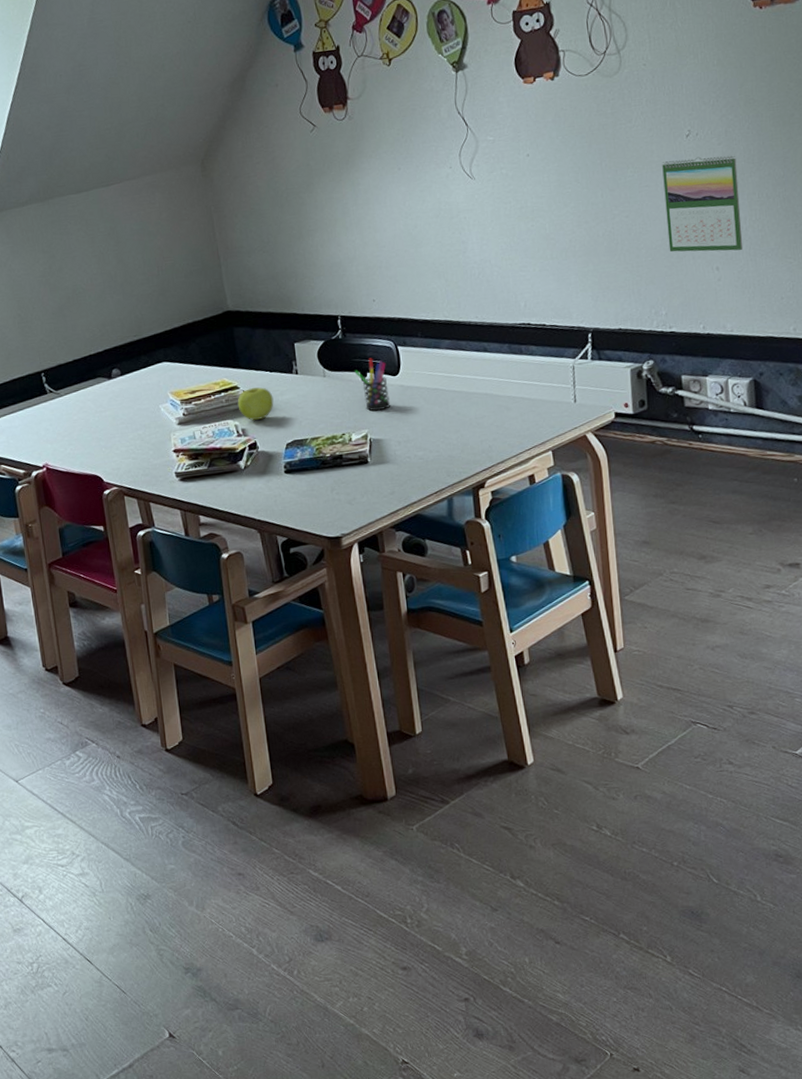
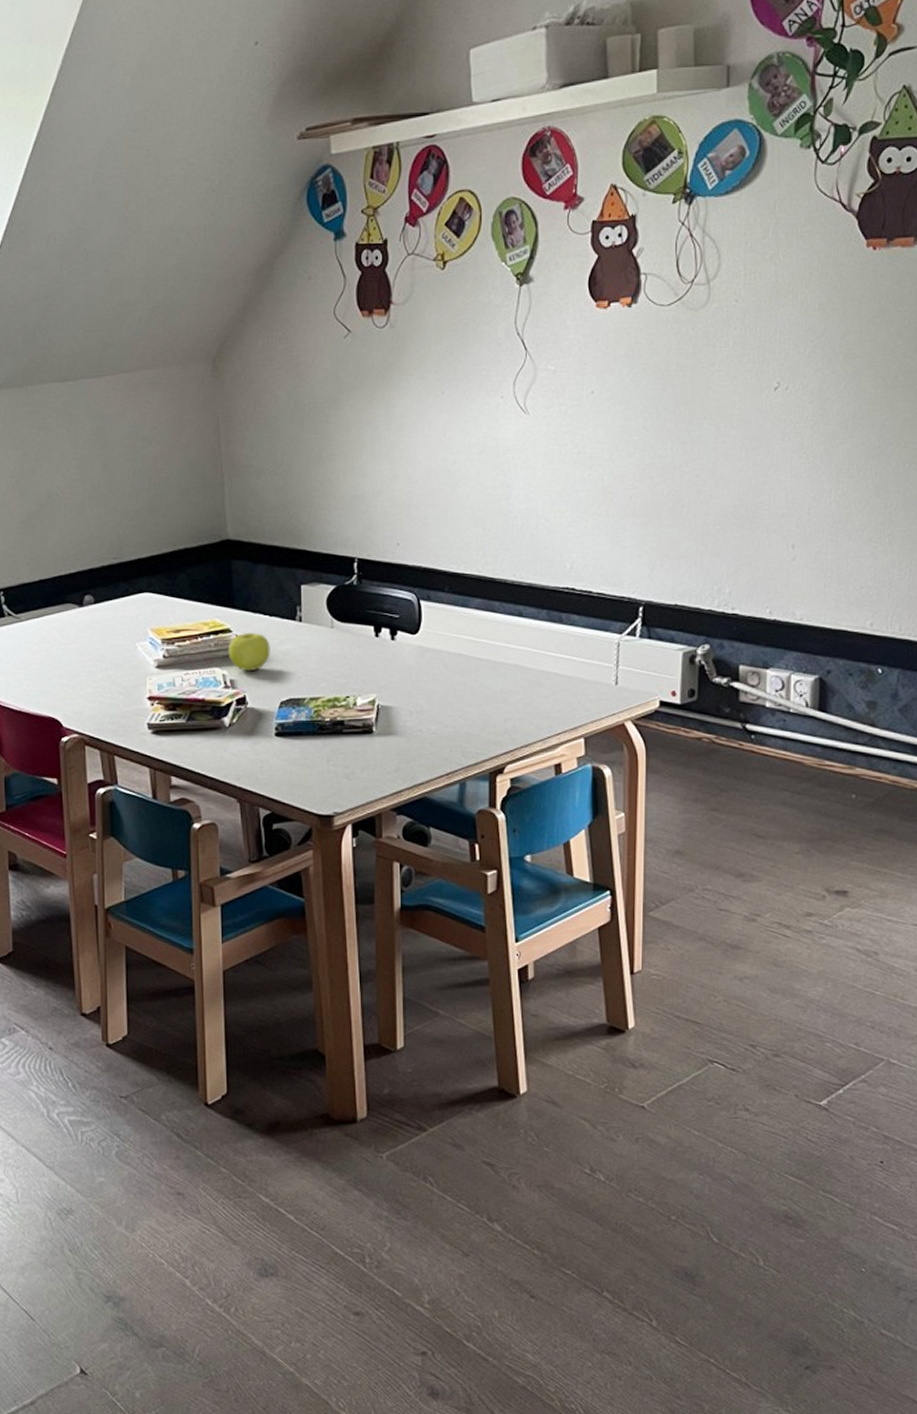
pen holder: present [354,358,391,411] -> none [367,611,406,674]
calendar: present [662,155,743,252] -> none [741,414,828,529]

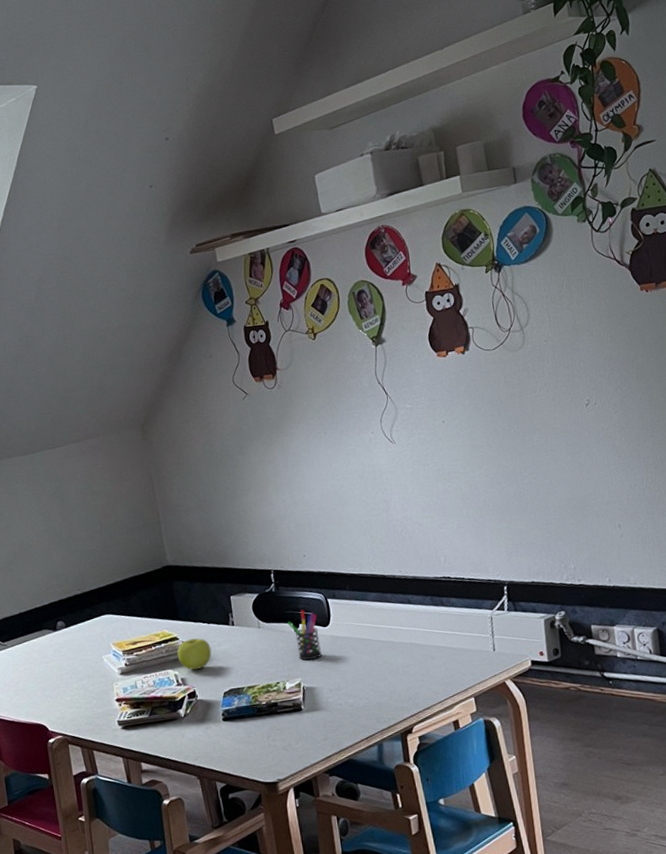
pen holder: none [367,611,406,674] -> present [287,609,322,661]

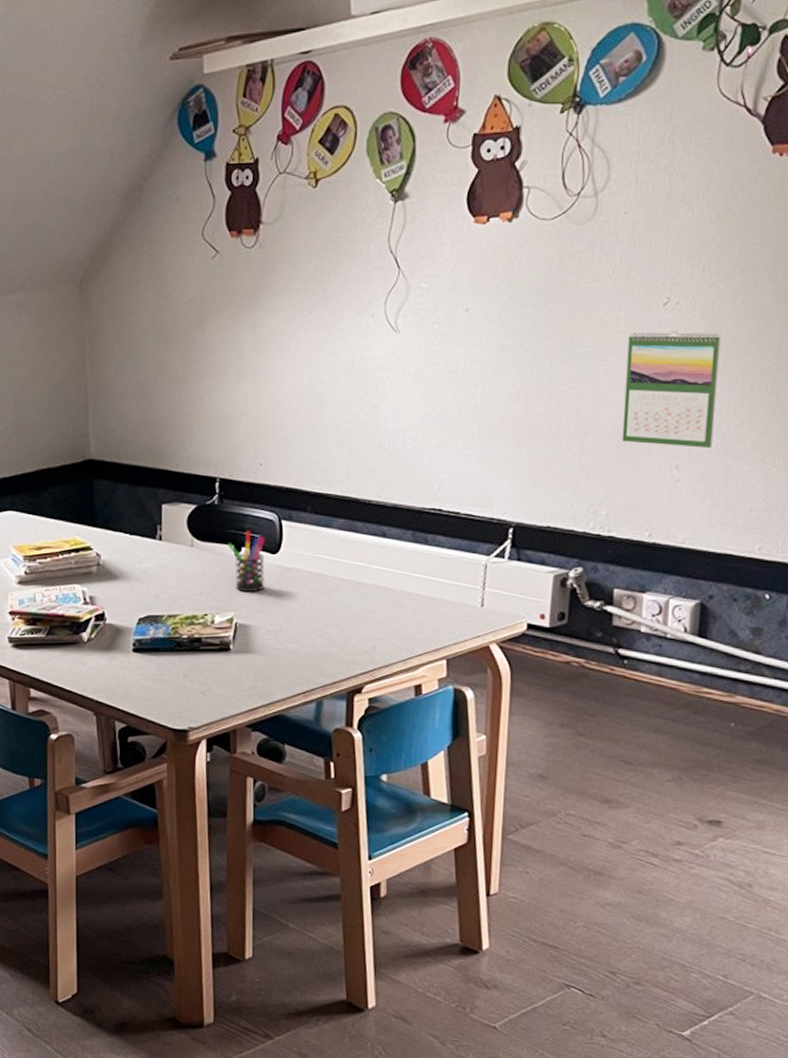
apple: present [177,638,212,670] -> none [88,551,130,587]
calendar: none [565,423,642,511] -> present [622,331,721,449]

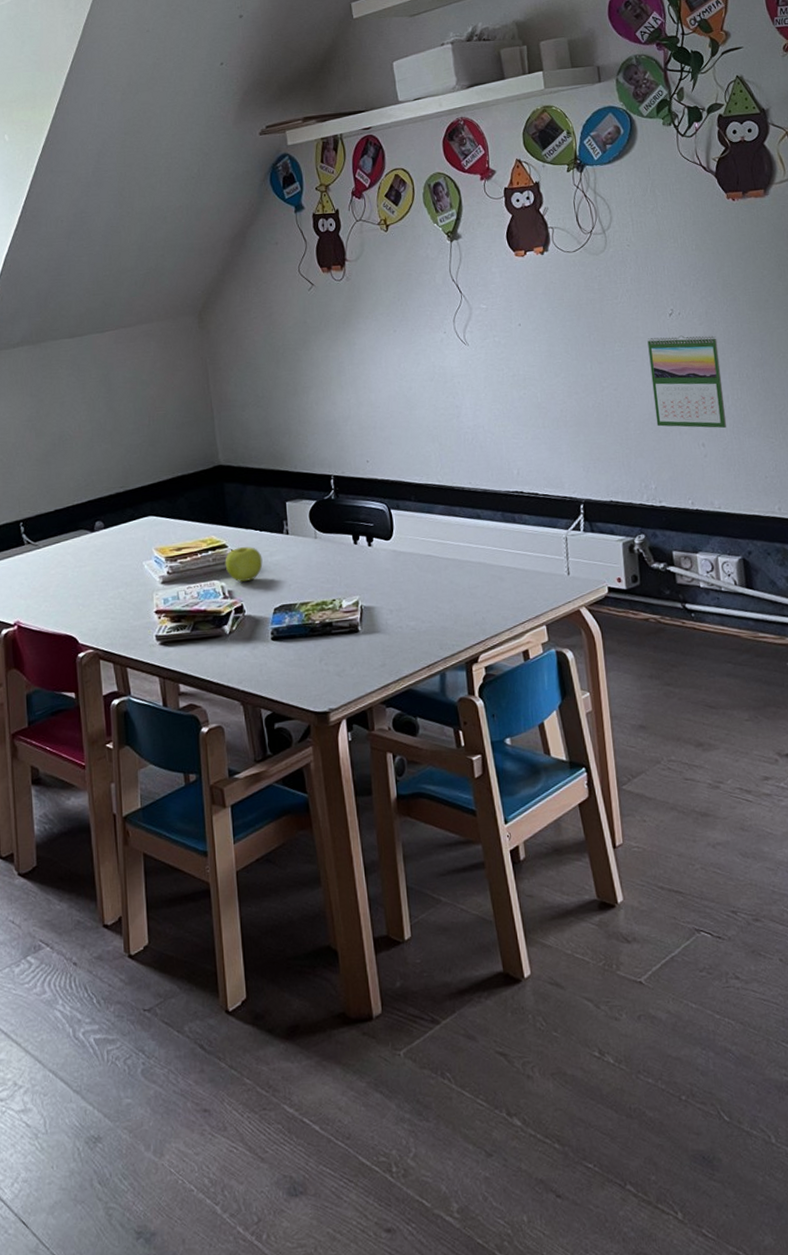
apple: none [88,551,130,587] -> present [225,547,263,582]
pen holder: present [227,530,265,592] -> none [346,520,383,577]

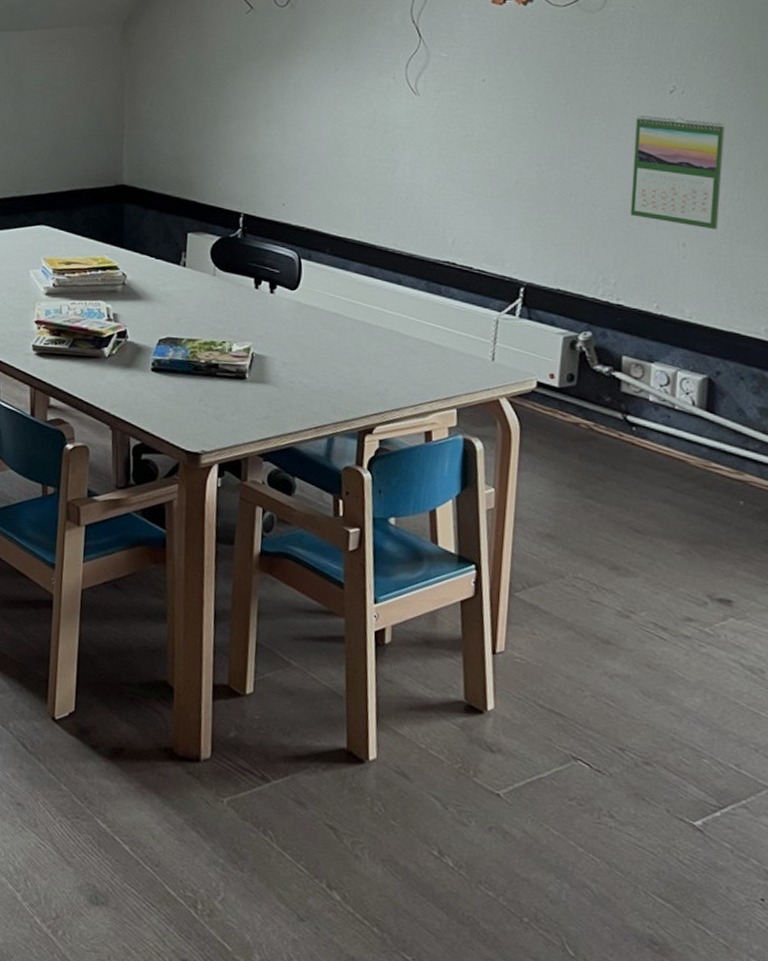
apple: present [225,547,263,582] -> none [113,271,154,307]

